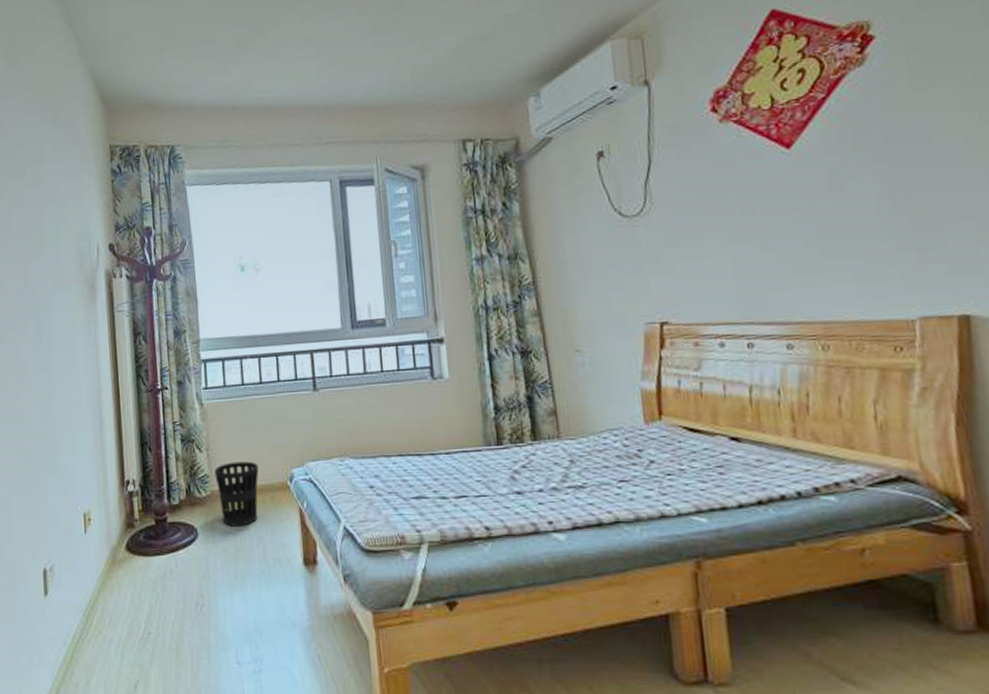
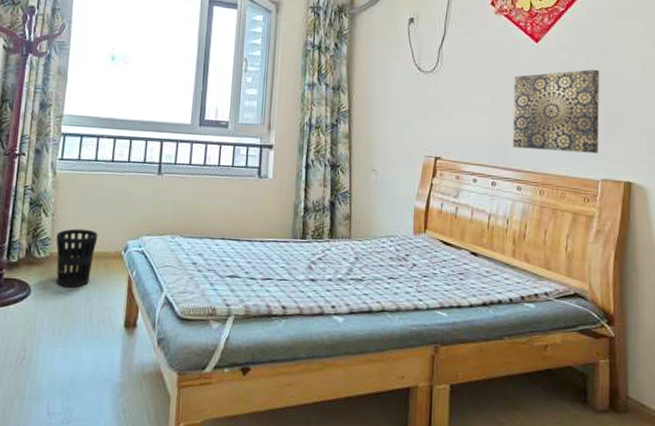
wall art: none [760,167,910,294] -> present [512,69,599,154]

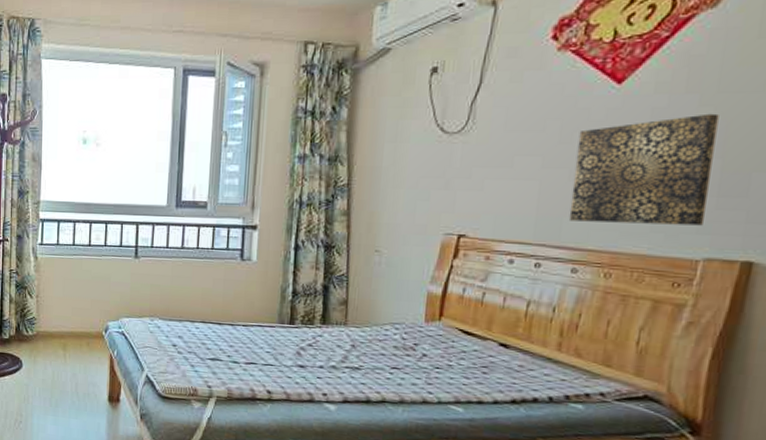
wastebasket: present [56,228,98,288] -> none [41,309,80,364]

